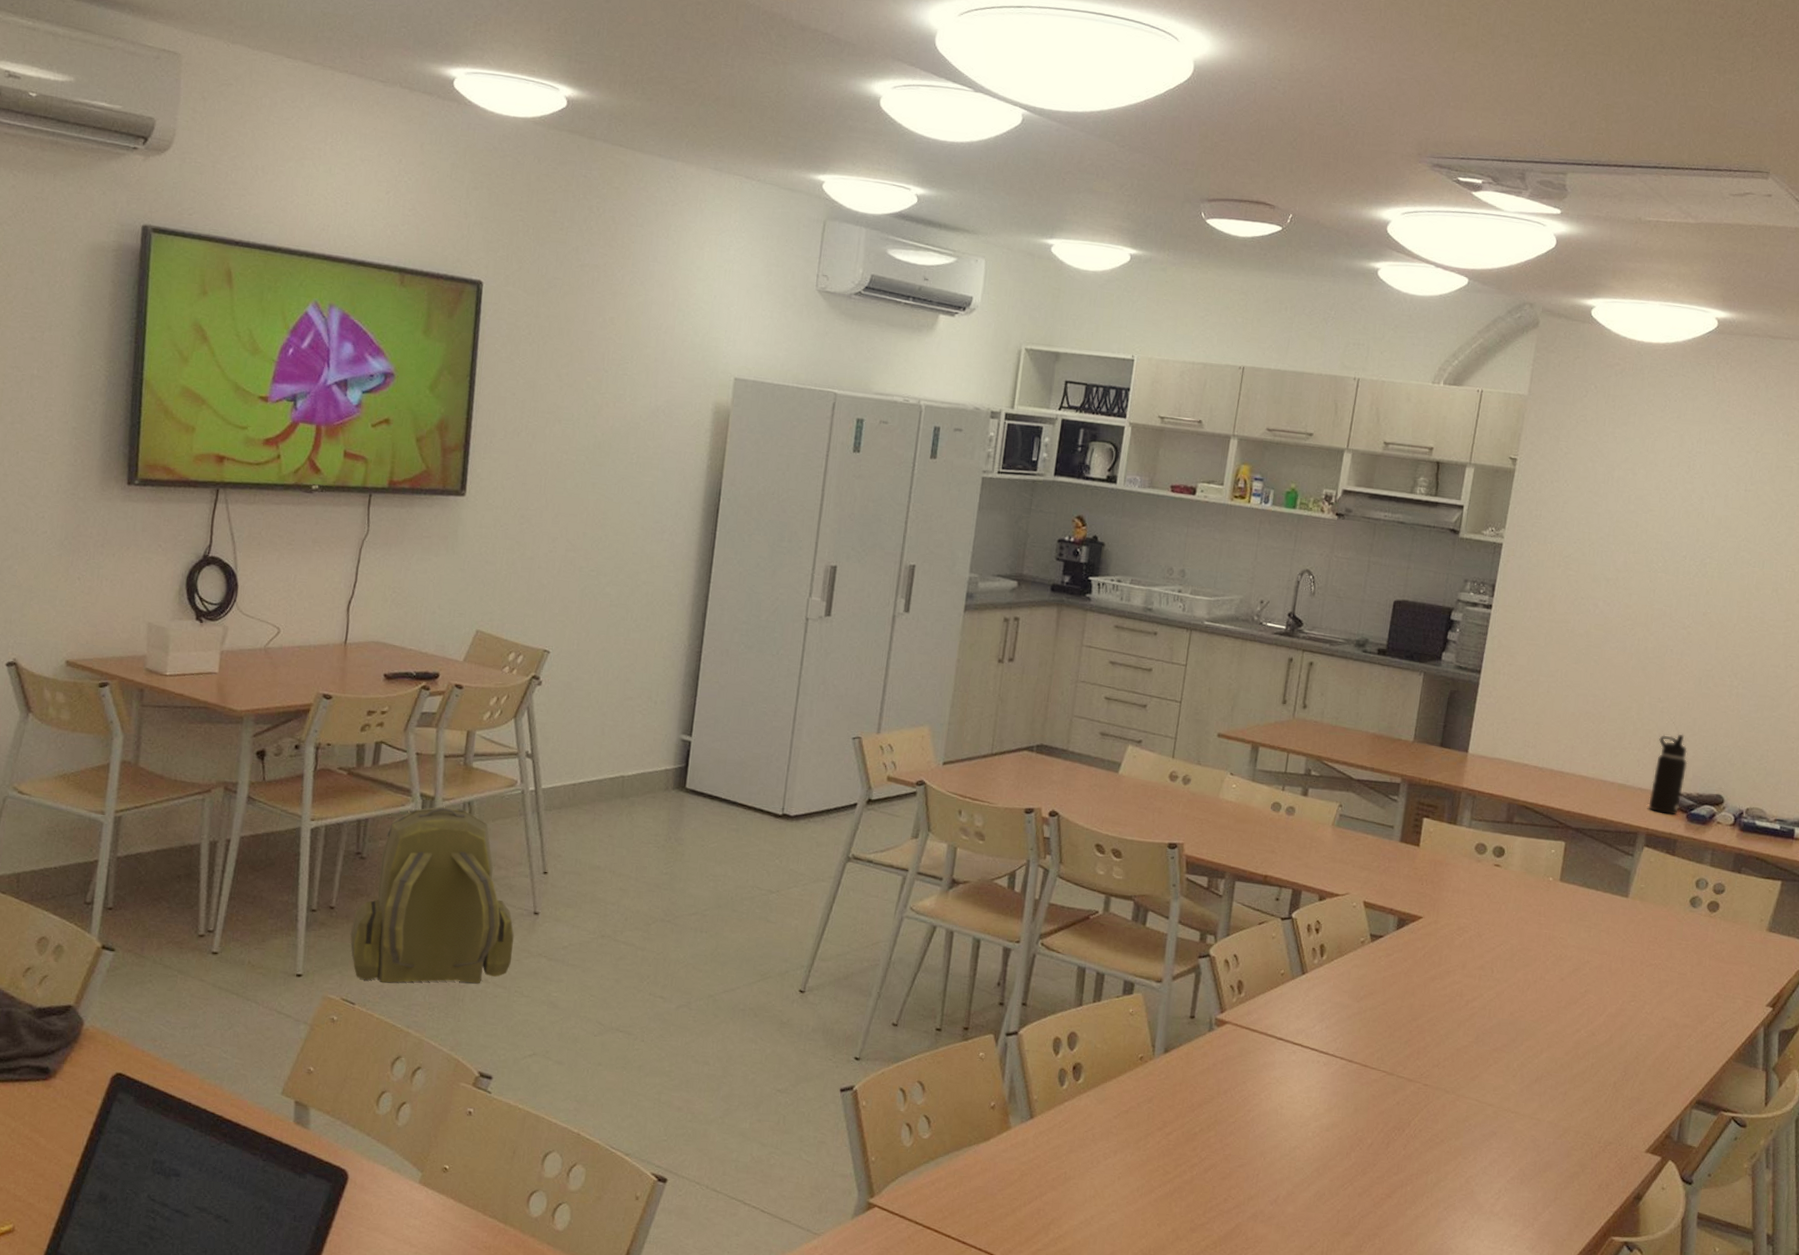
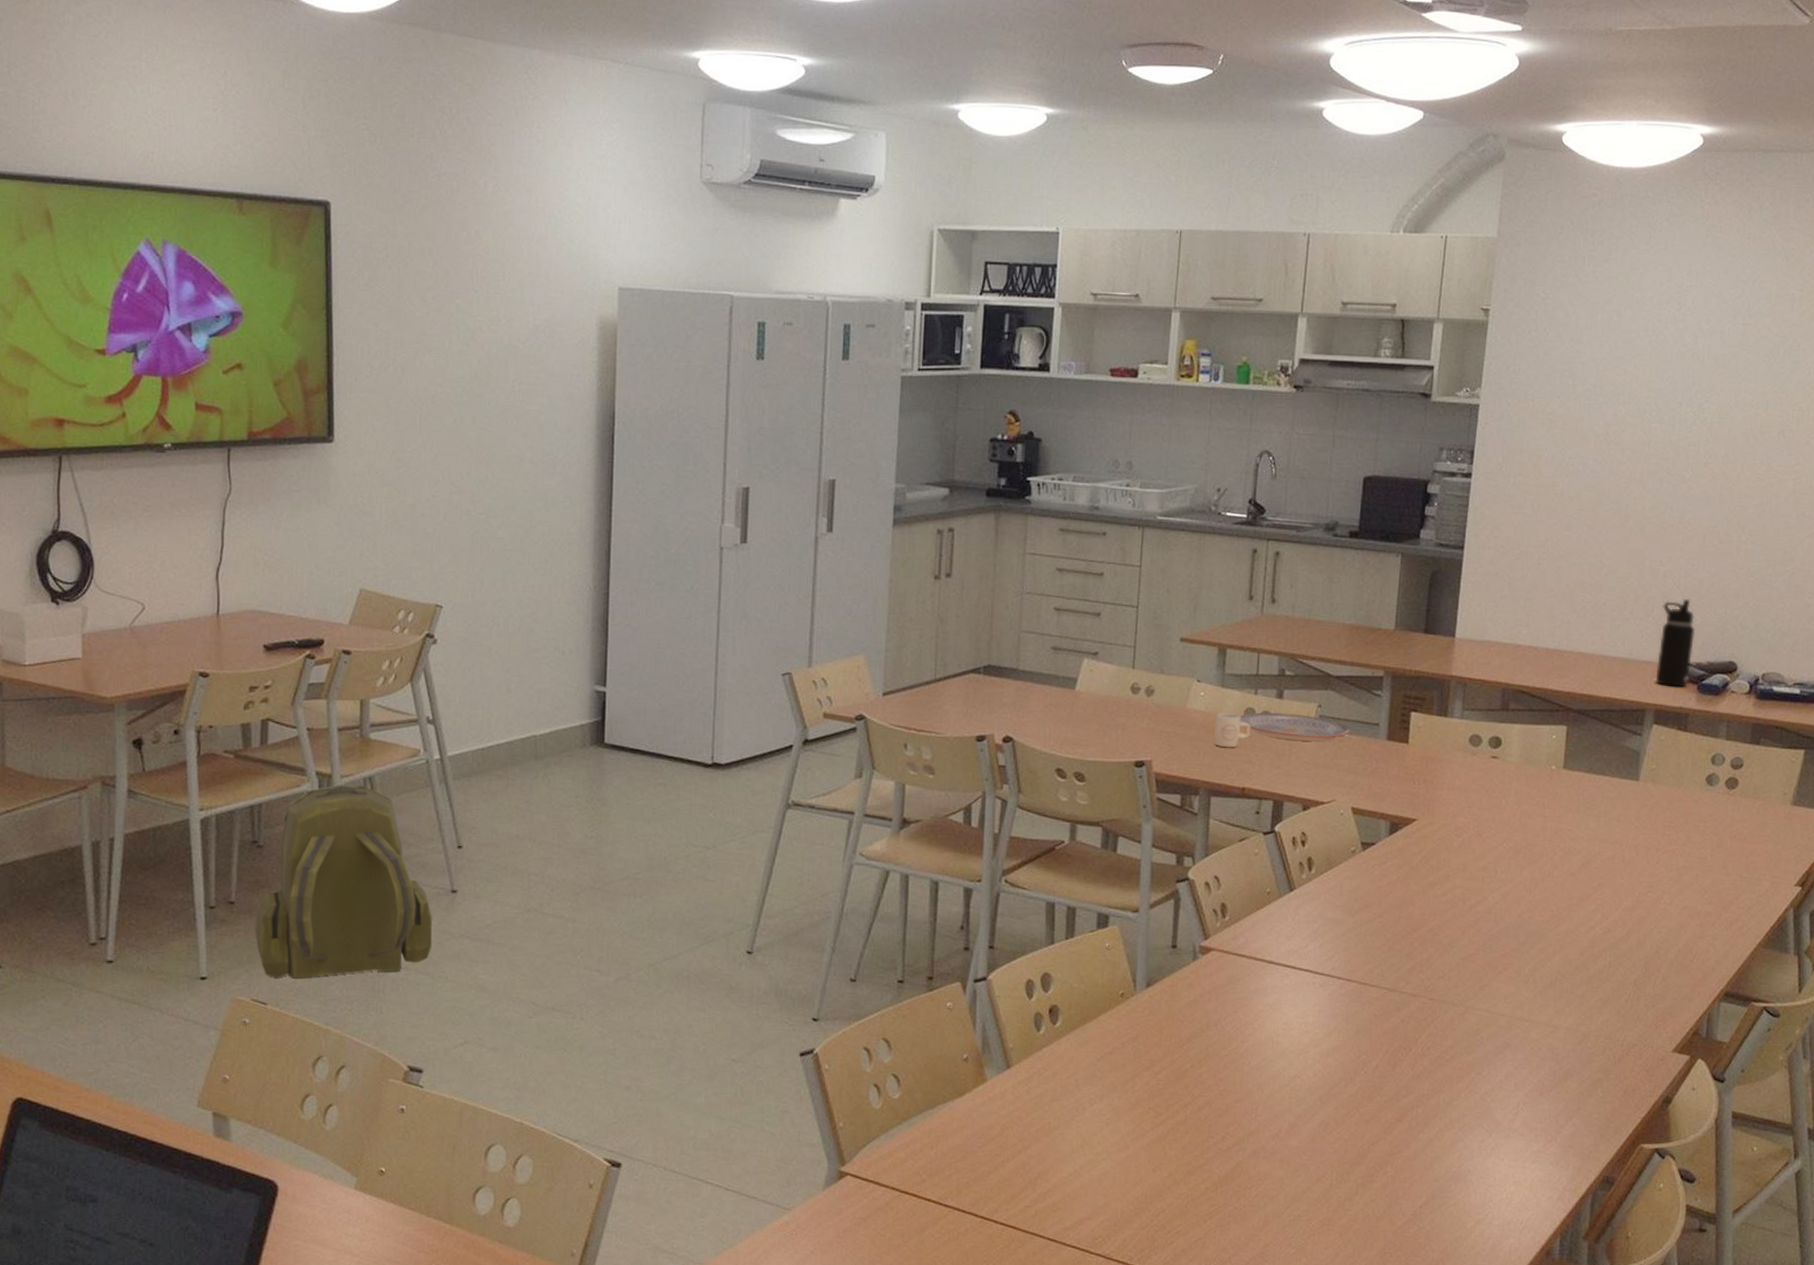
mug: none [1242,805,1277,838] -> present [1214,713,1251,748]
plate: none [1267,807,1367,839] -> present [1240,712,1350,742]

